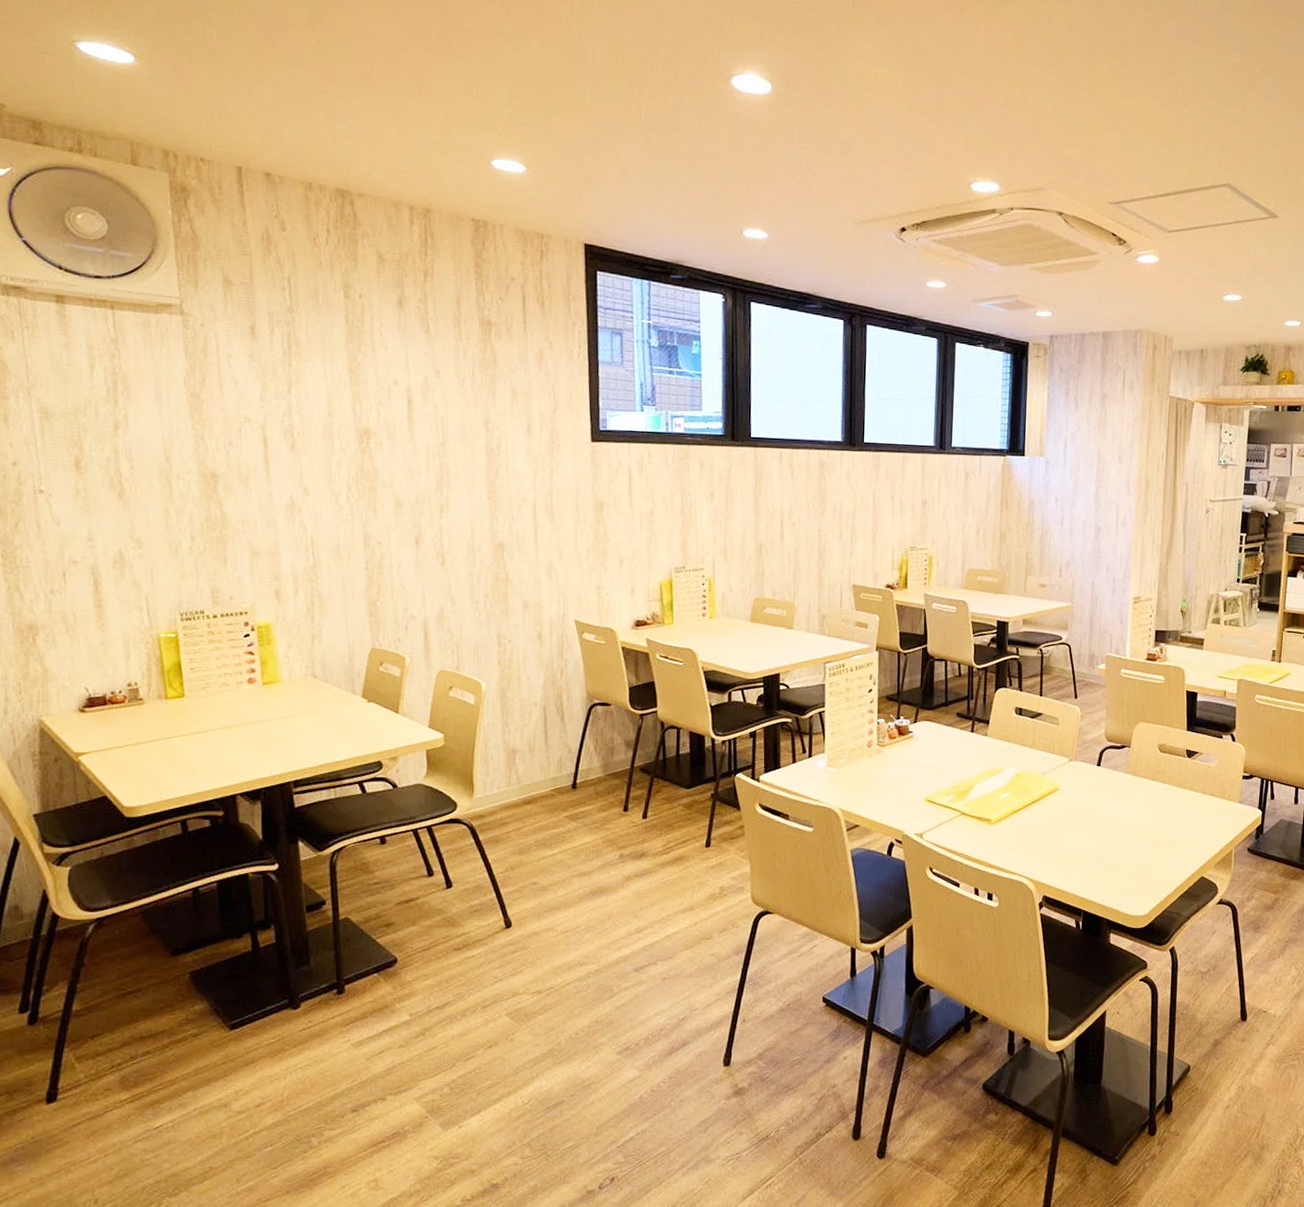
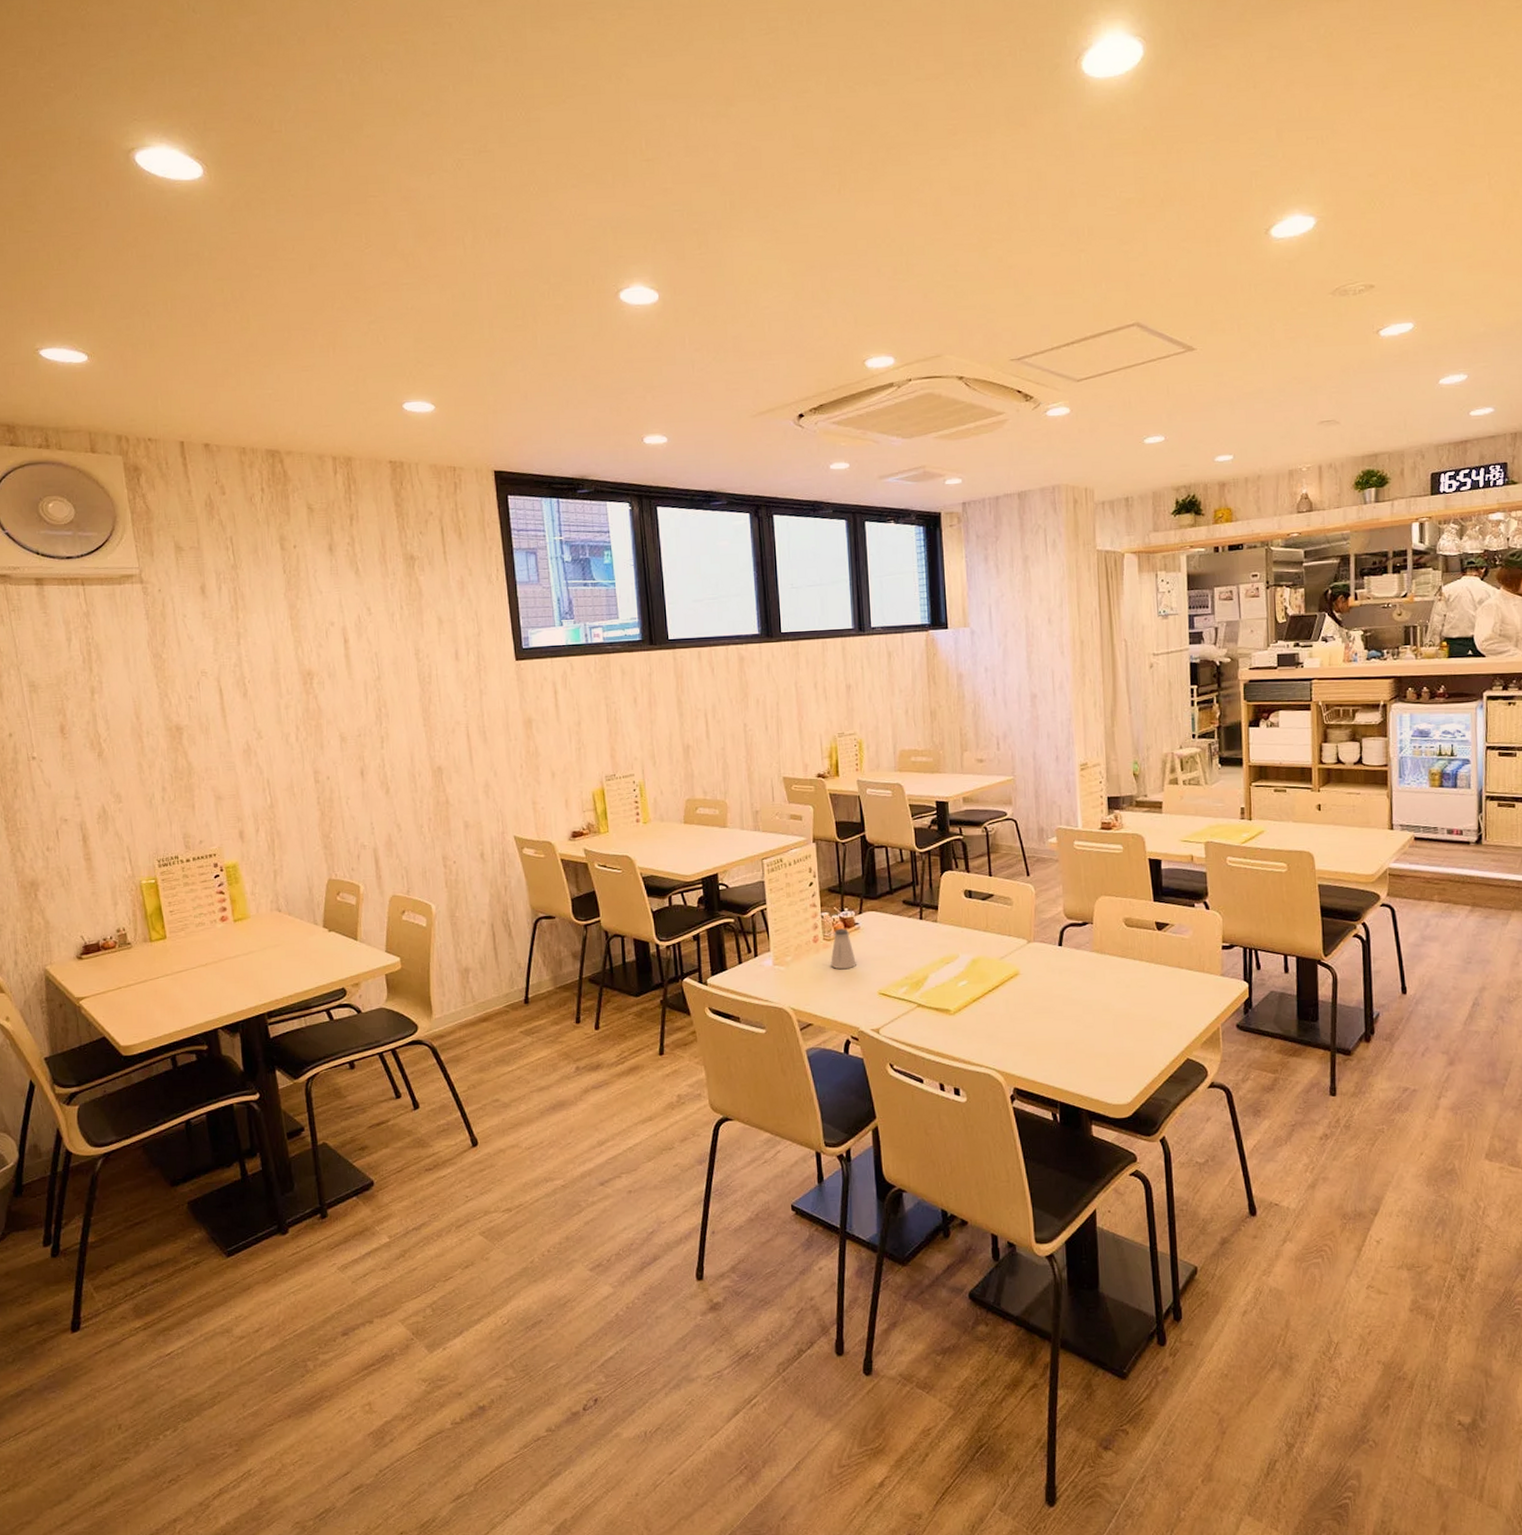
saltshaker: none [882,736,907,775] -> present [831,928,856,970]

